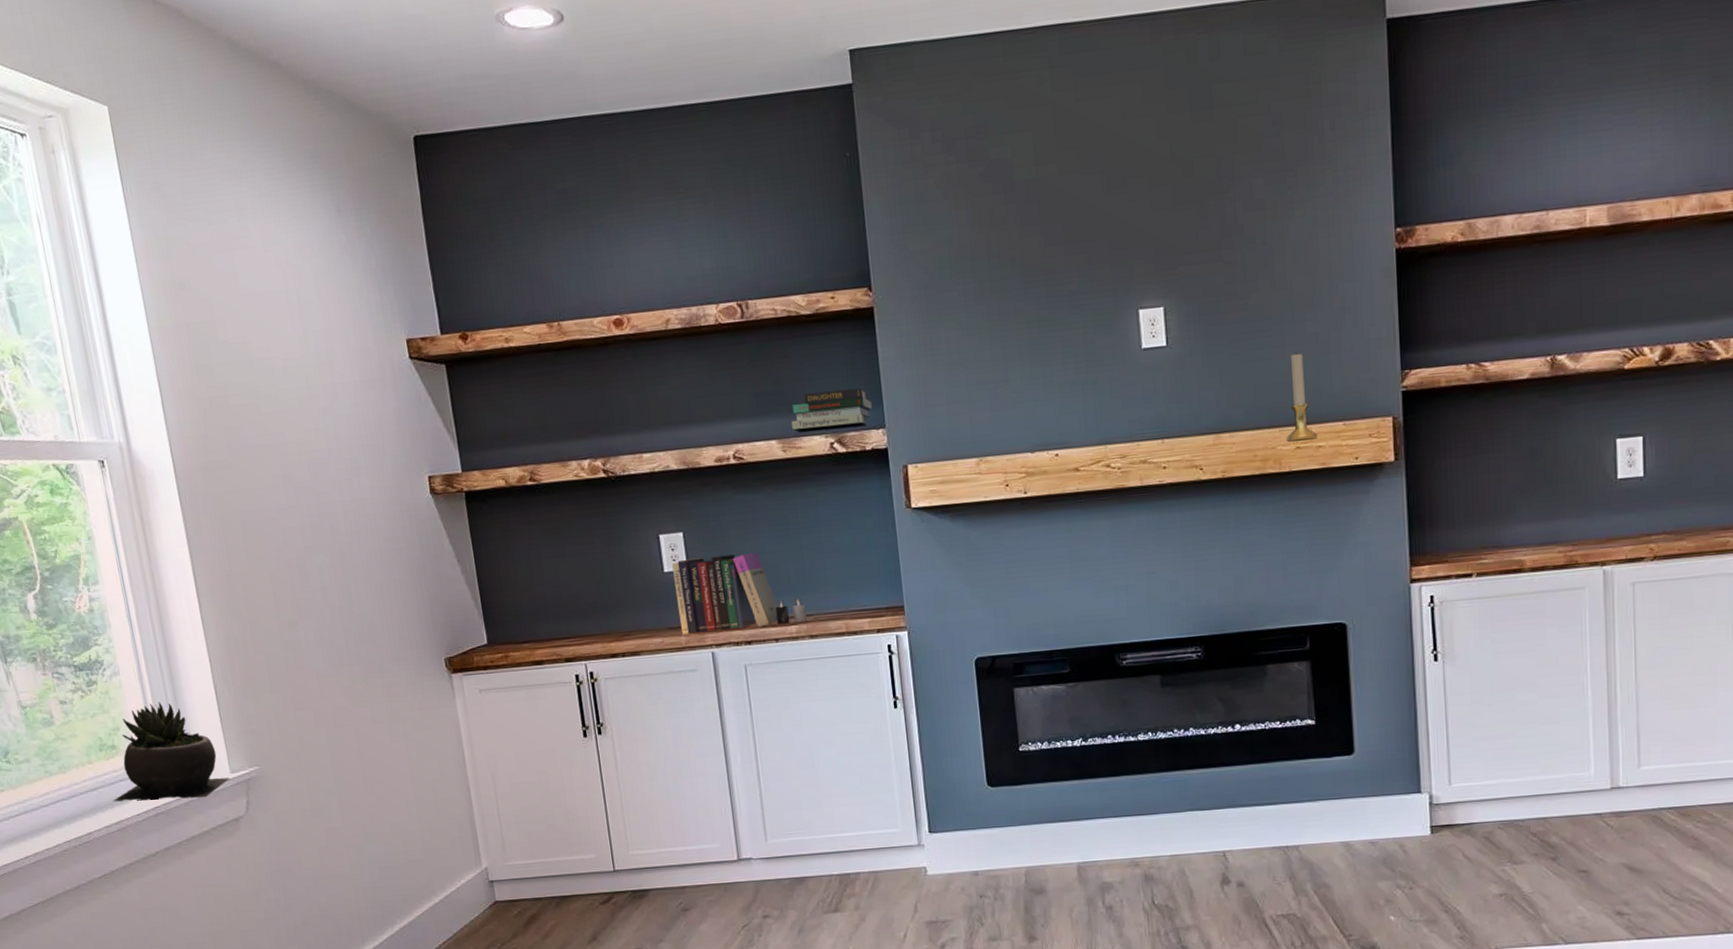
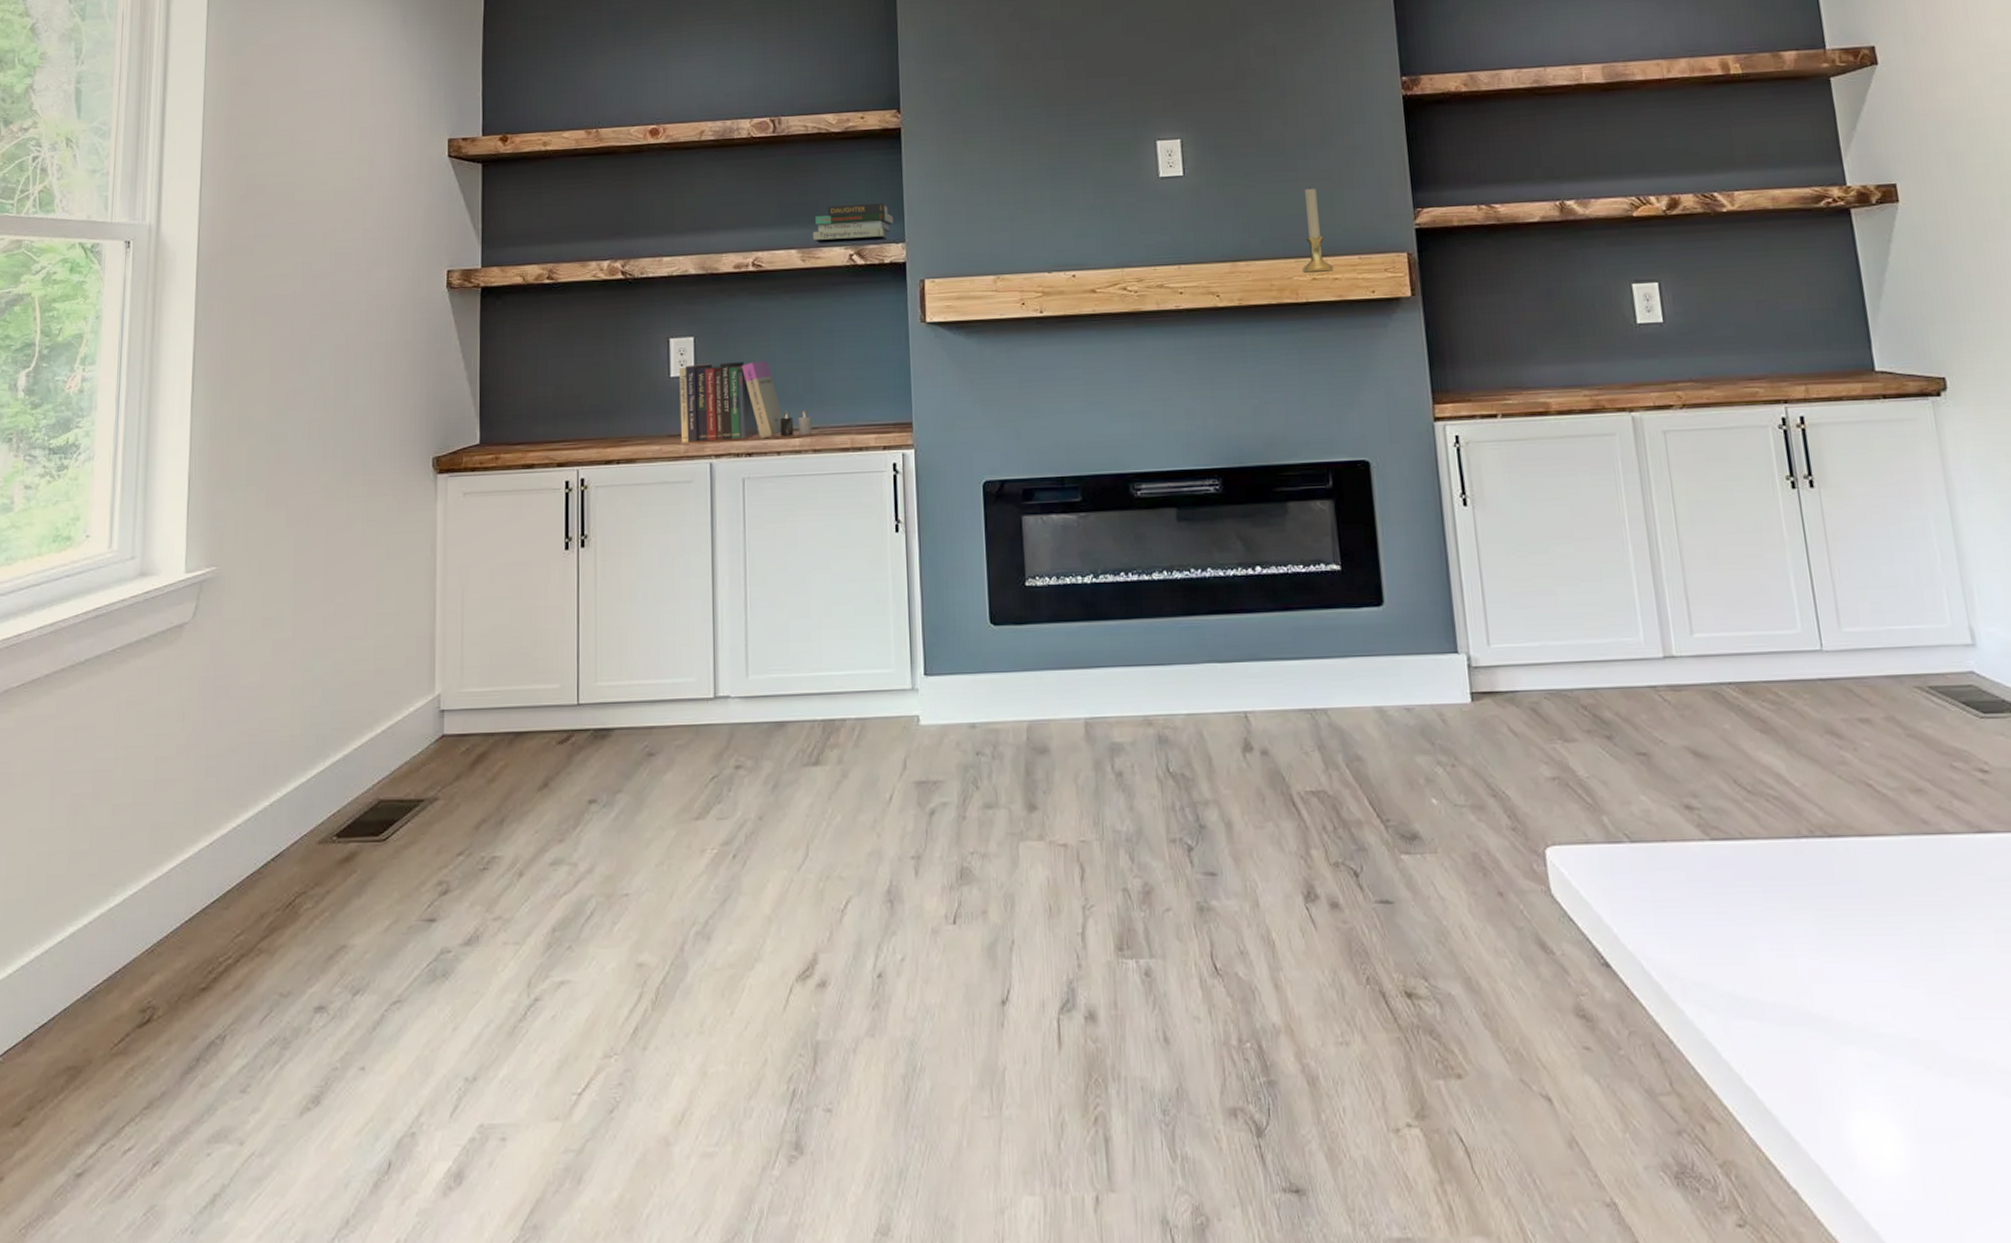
succulent plant: present [112,702,230,802] -> none [53,491,184,600]

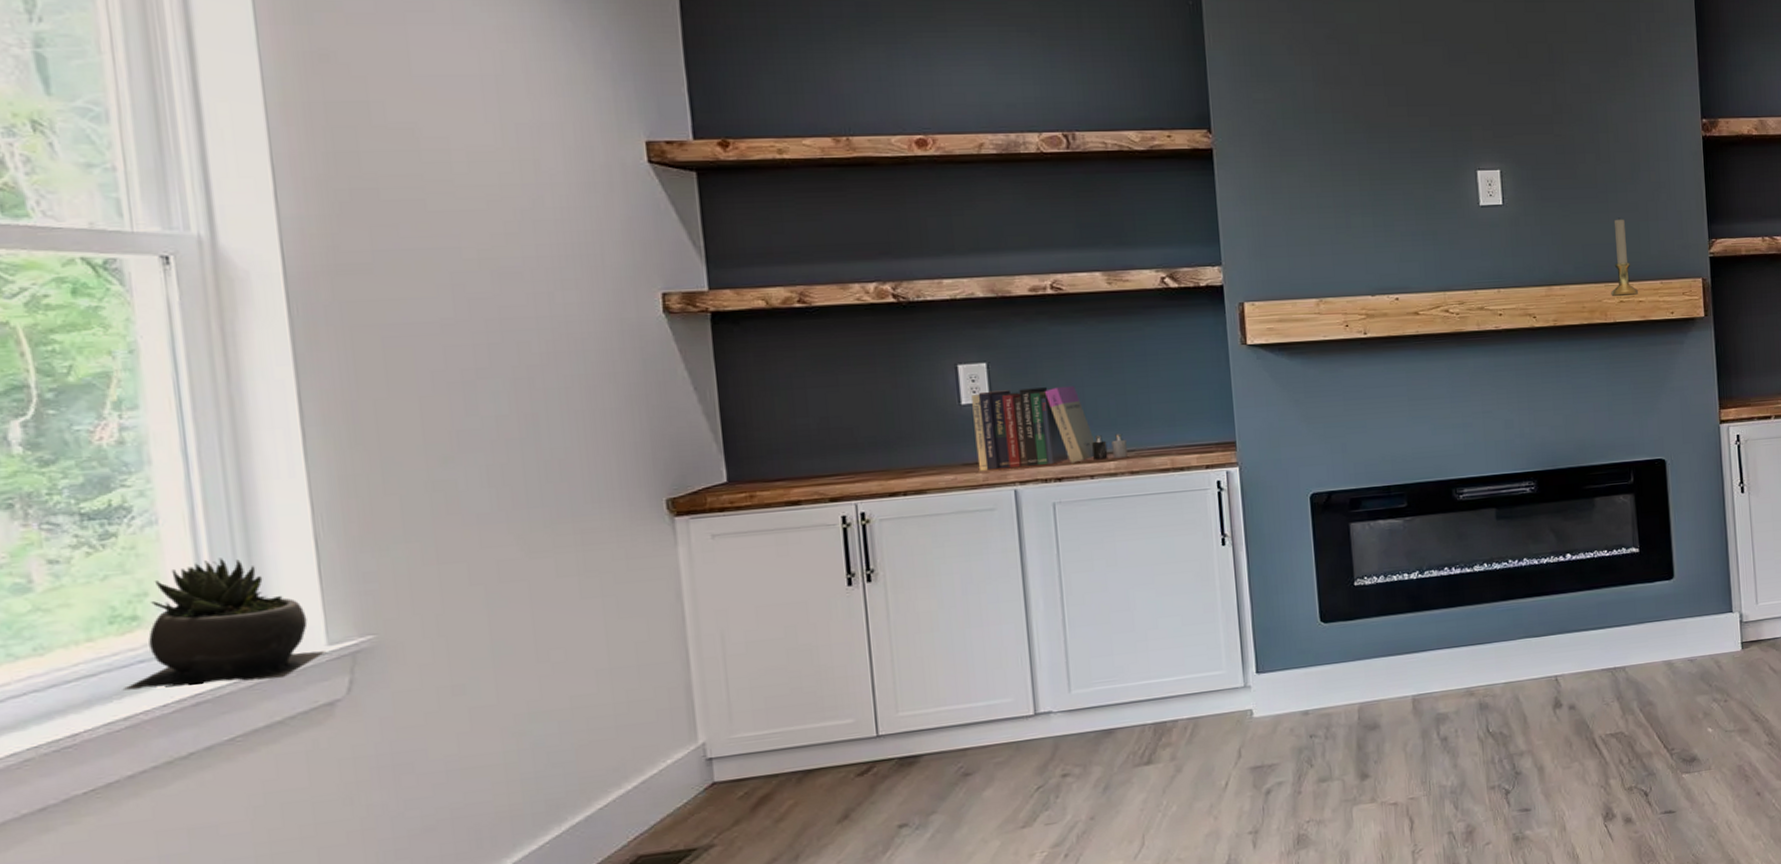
succulent plant: none [53,491,184,600] -> present [122,558,327,691]
books: present [813,203,894,244] -> none [1119,225,1209,266]

